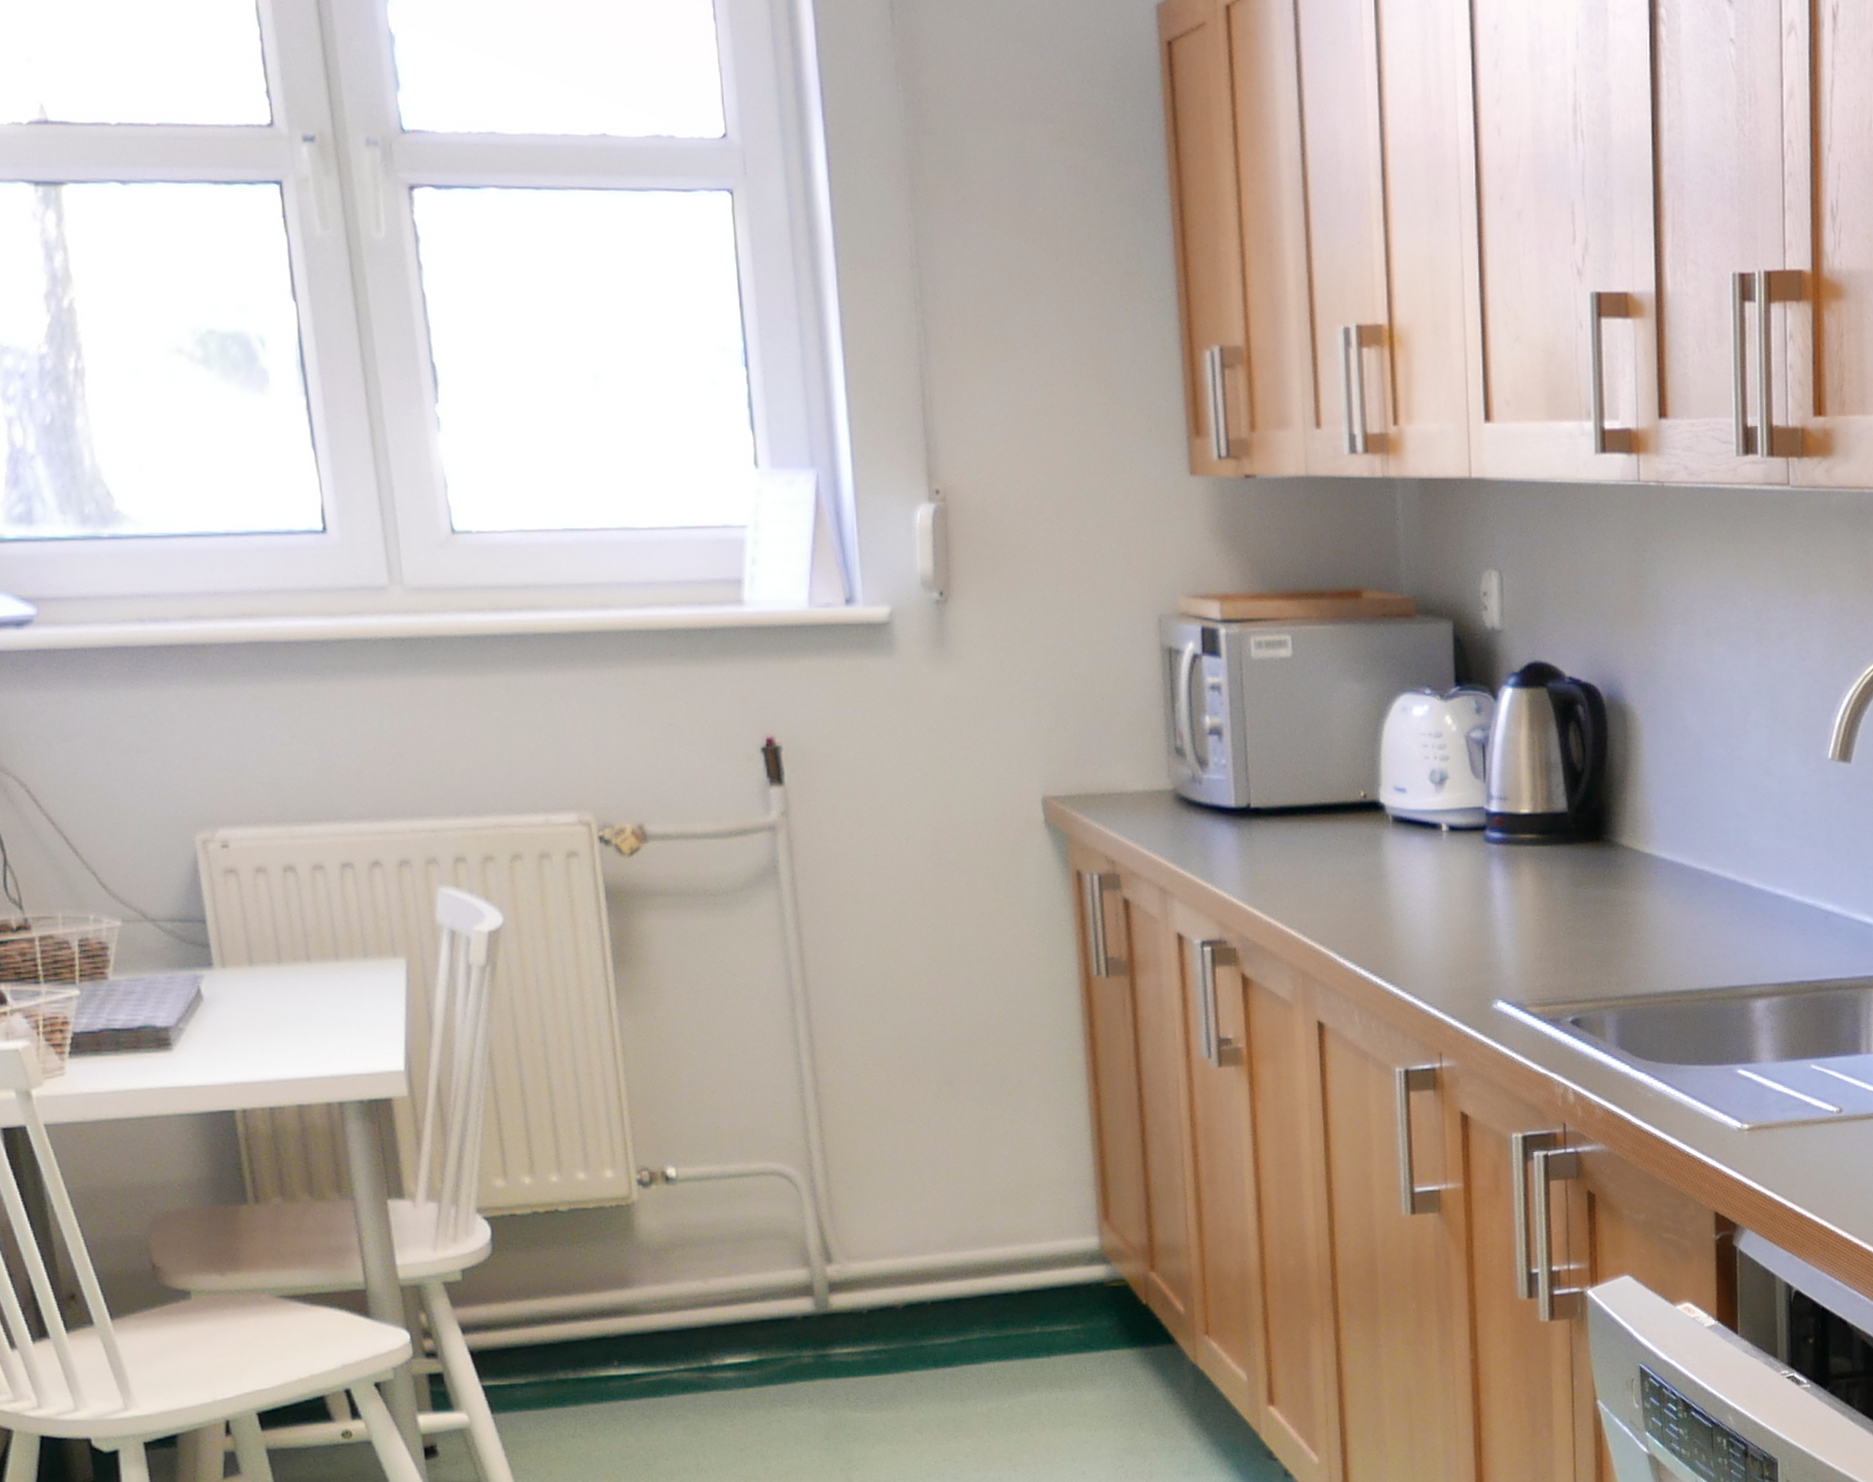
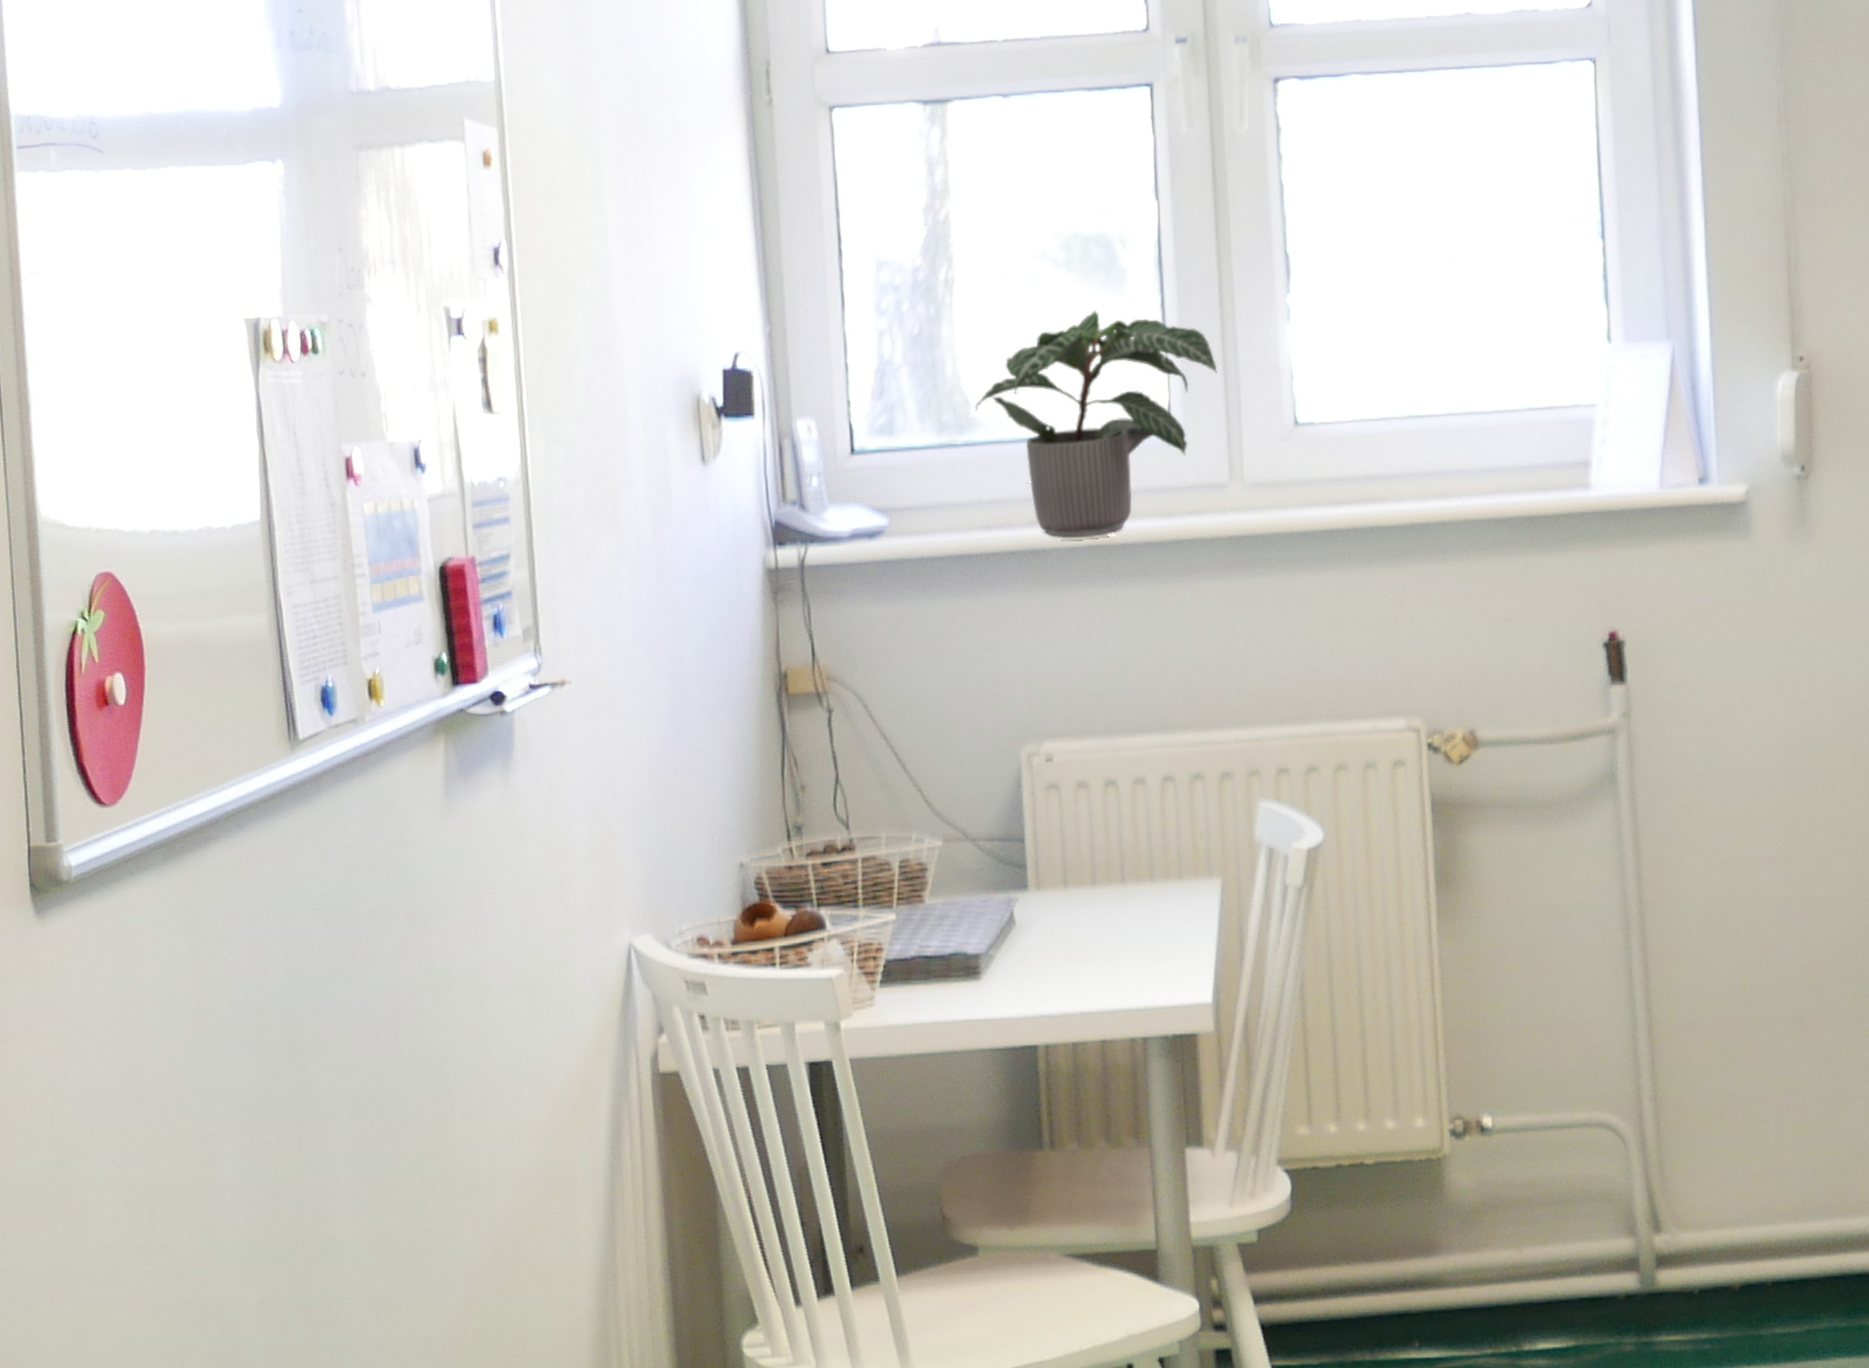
potted plant: none [119,408,370,635] -> present [975,309,1218,539]

